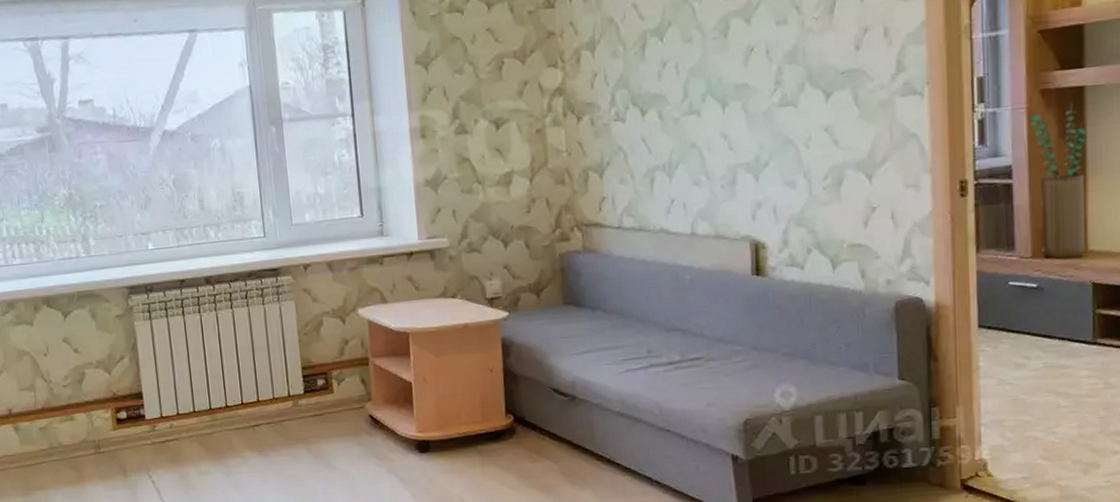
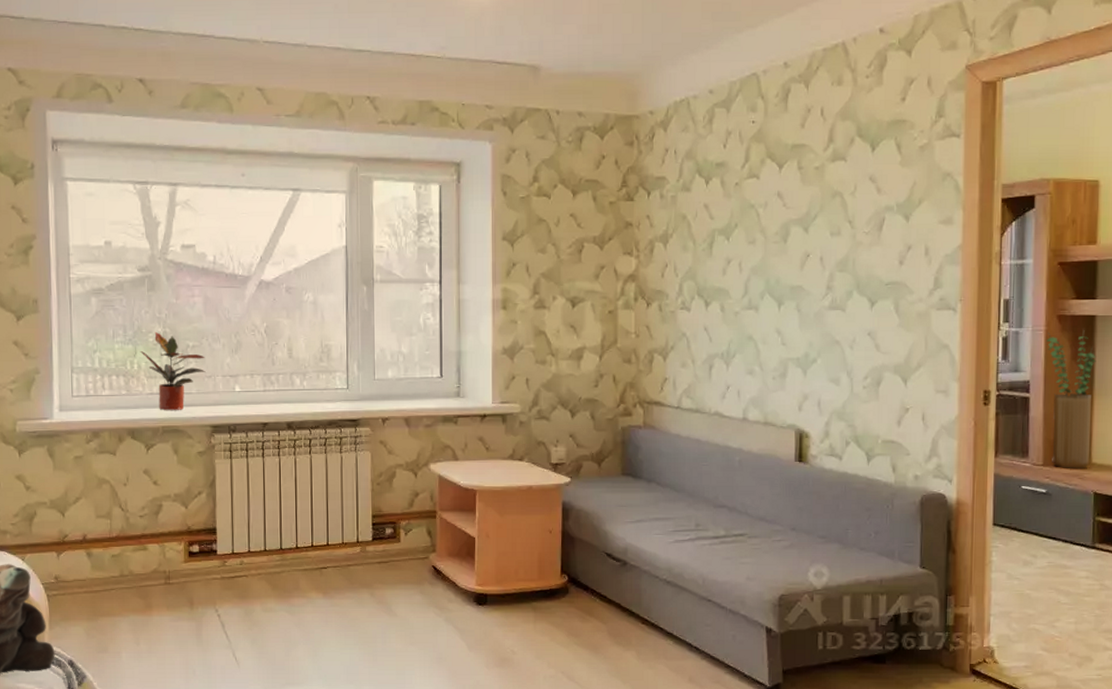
potted plant: none [47,193,116,276] -> present [140,331,206,411]

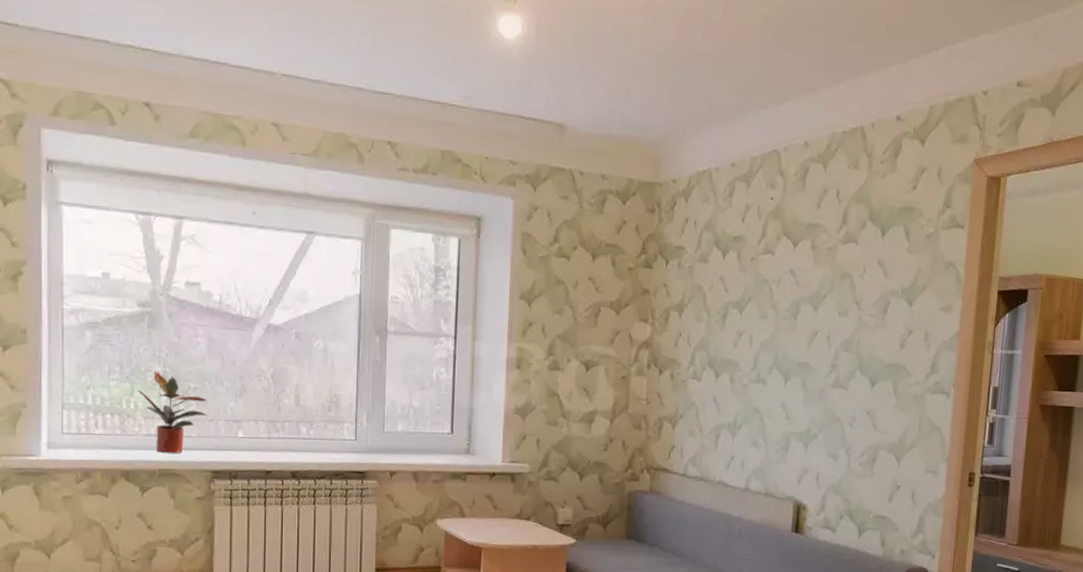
vase: present [1046,329,1096,468] -> none [1025,419,1072,549]

